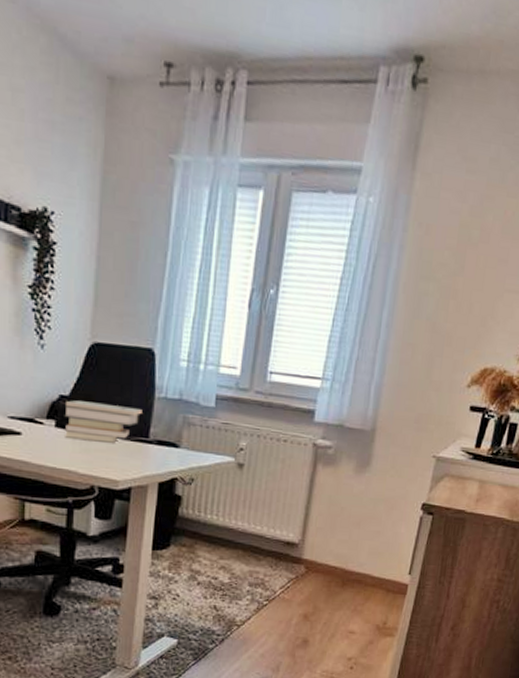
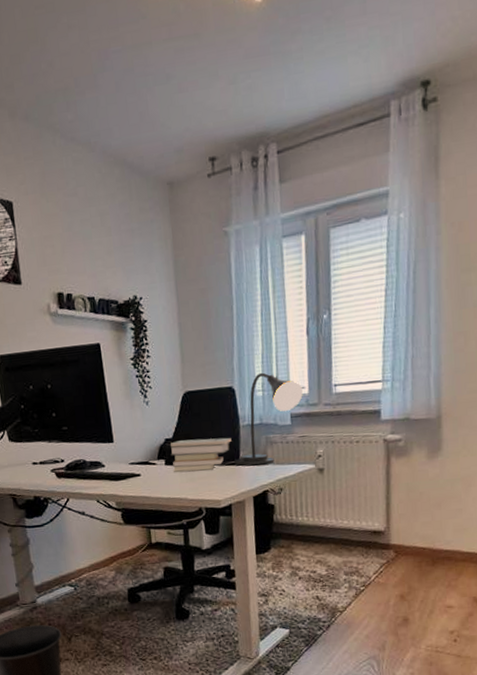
desk lamp: none [141,339,234,449] -> present [233,372,303,466]

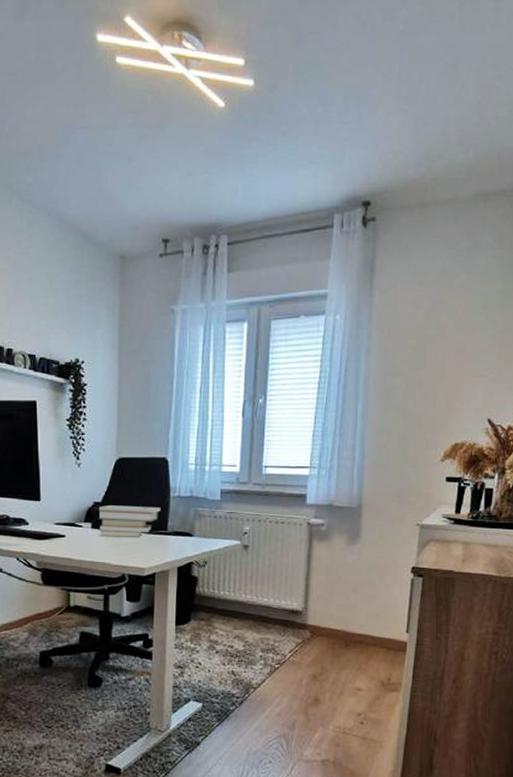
desk lamp: present [233,372,303,466] -> none [161,447,234,537]

